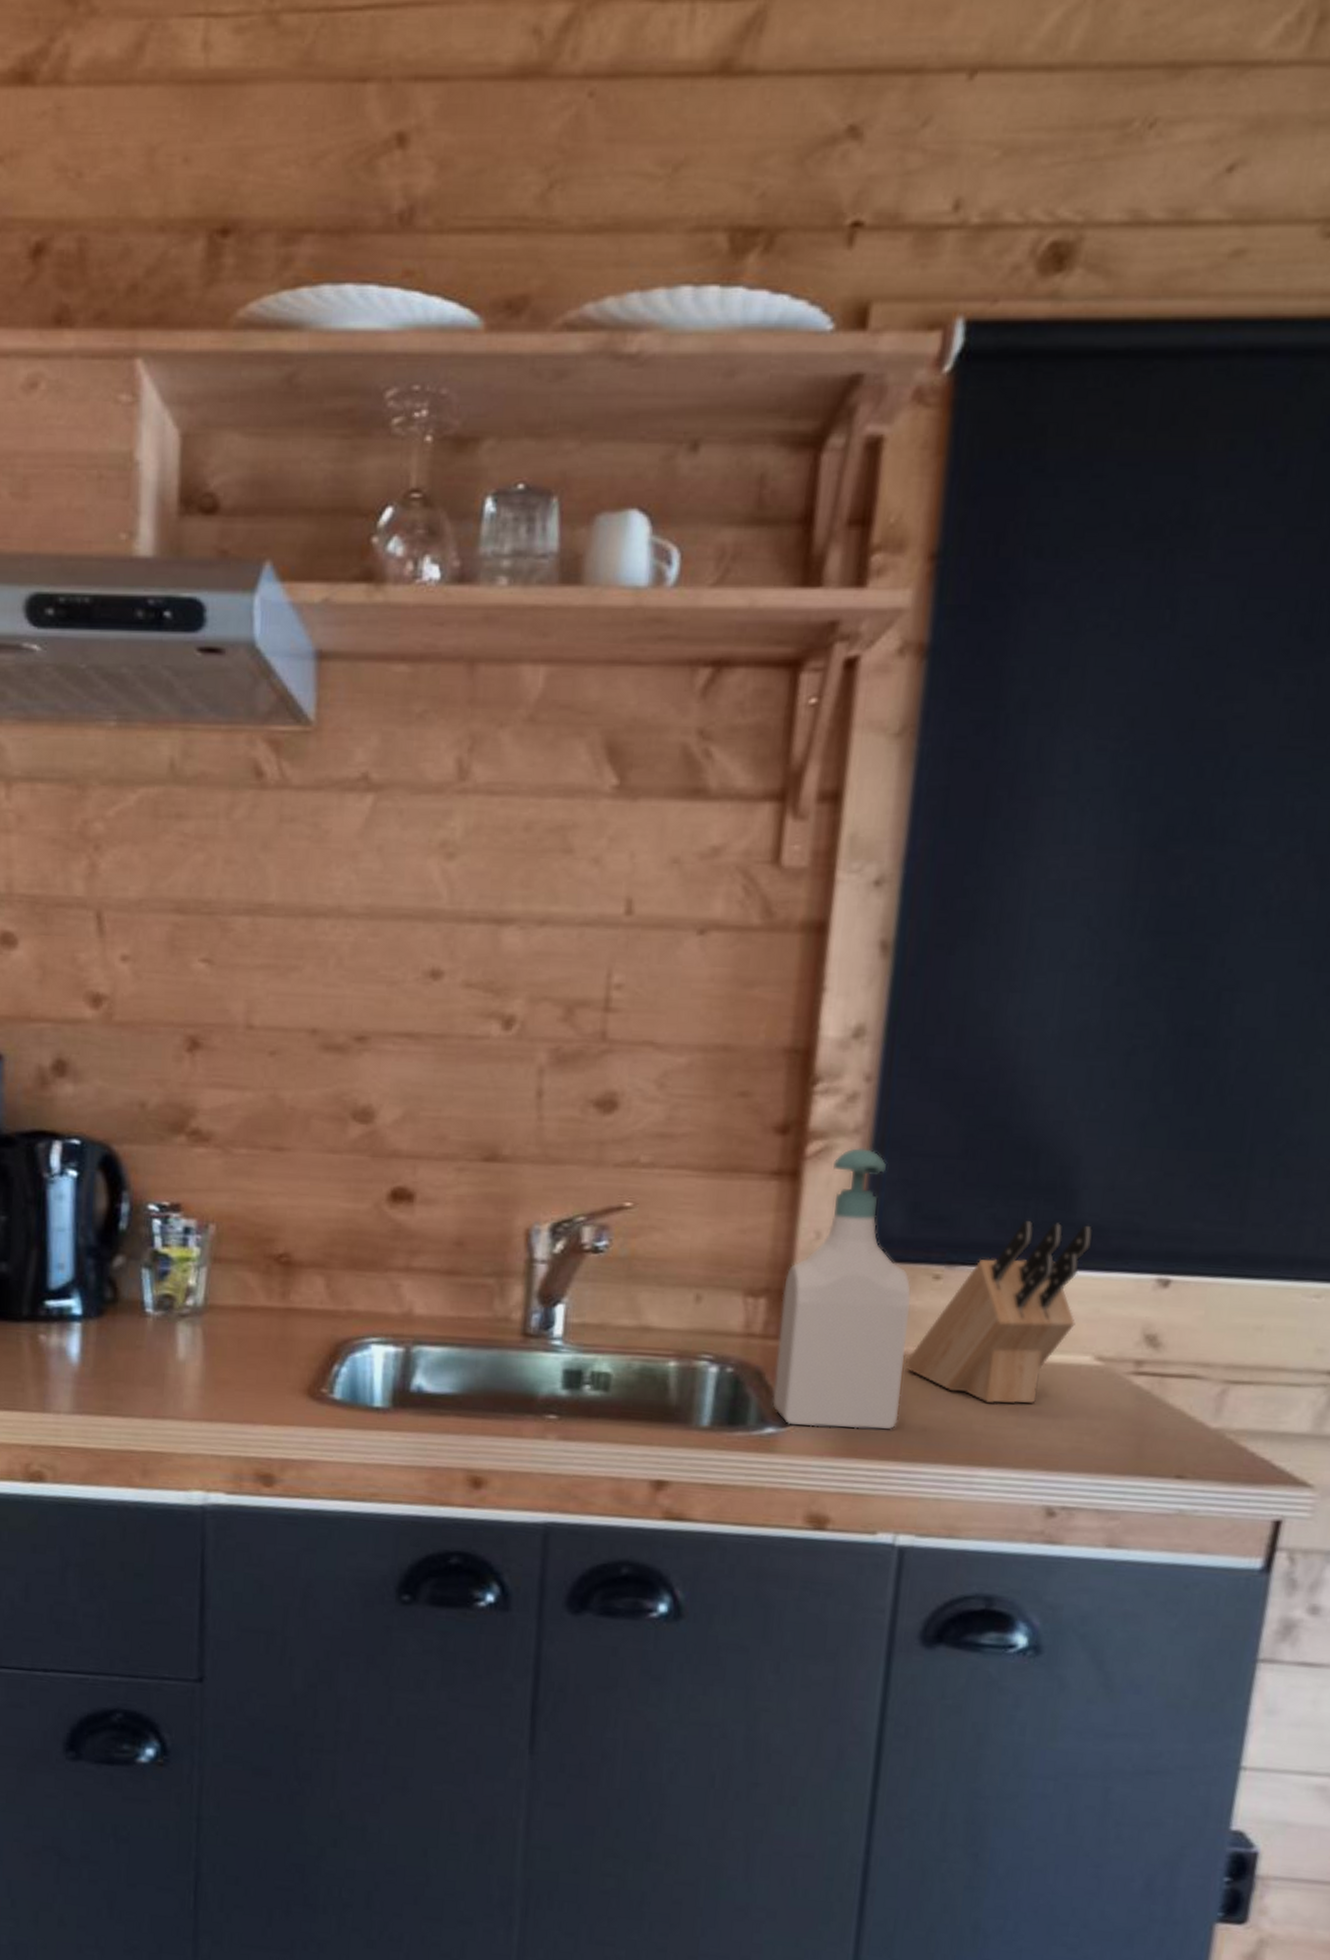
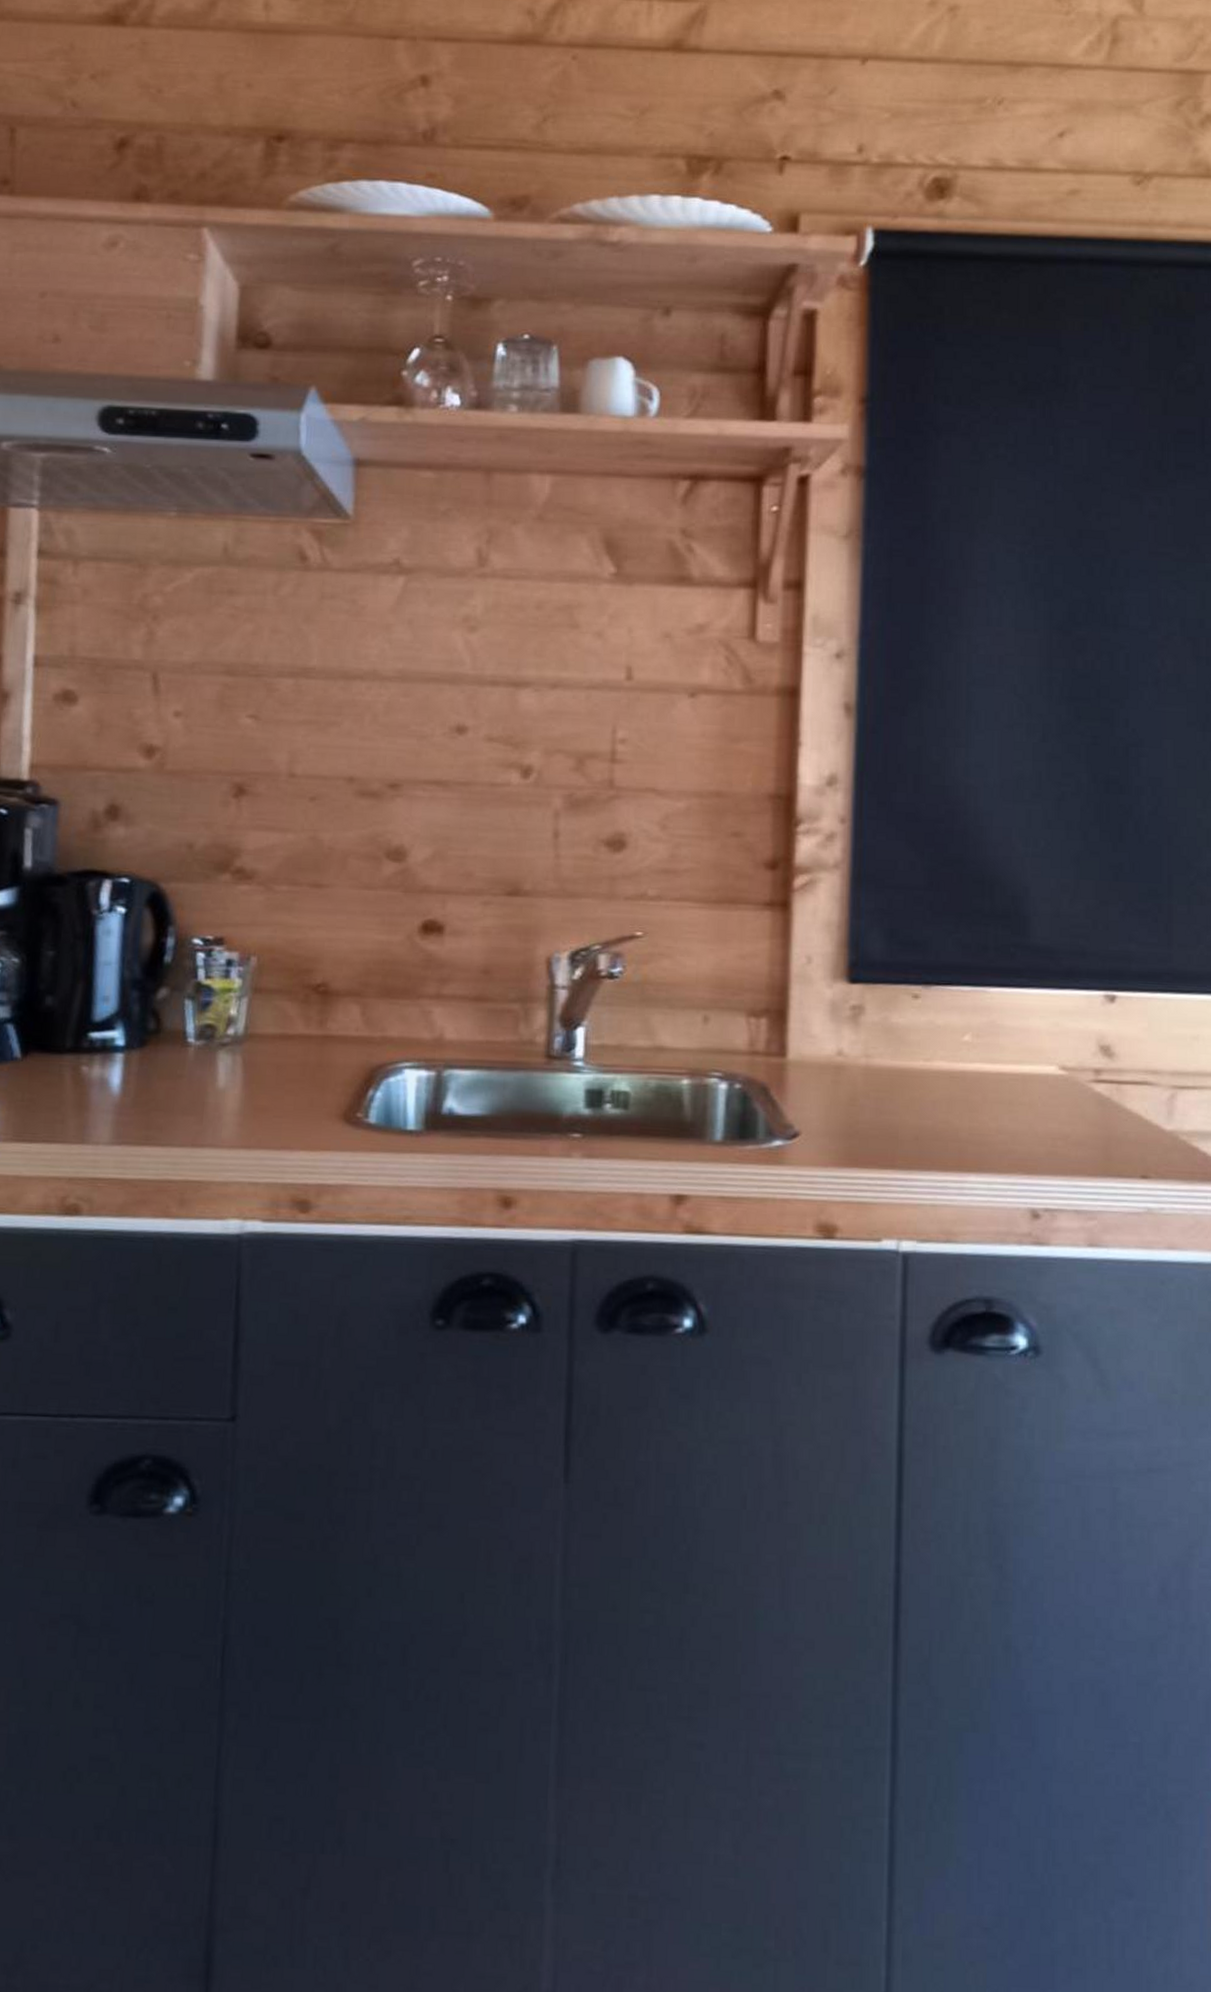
soap bottle: present [772,1147,912,1430] -> none [778,880,895,1140]
knife block: present [904,1221,1093,1404] -> none [894,945,1046,1112]

